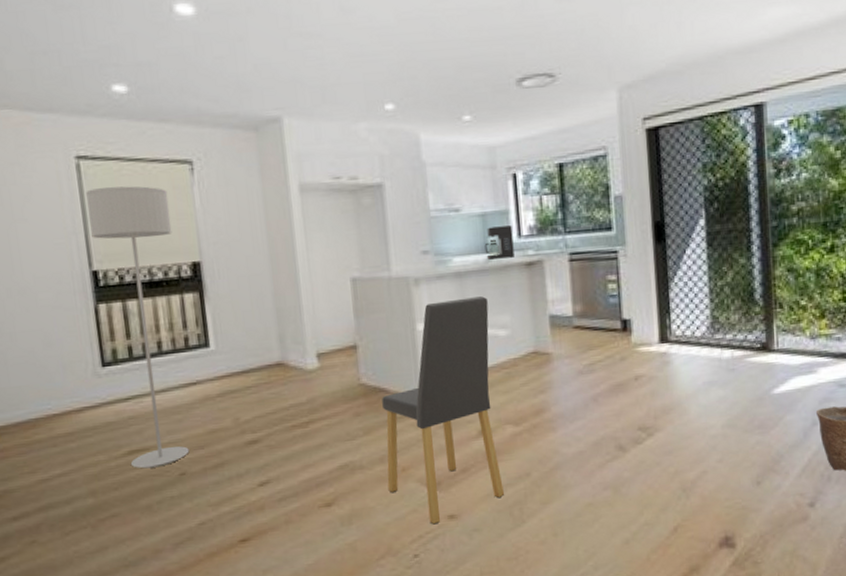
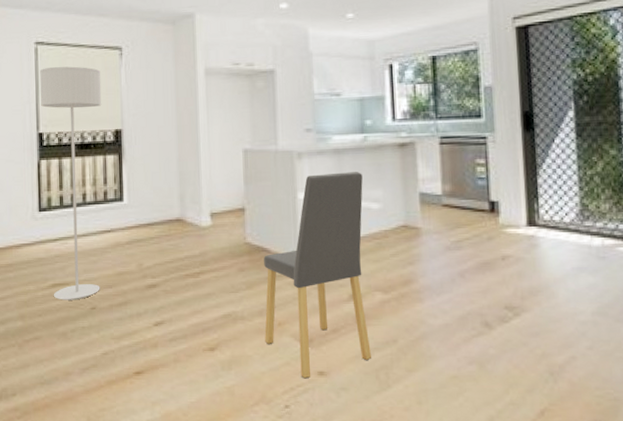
coffee maker: present [484,225,515,261] -> none [361,110,389,140]

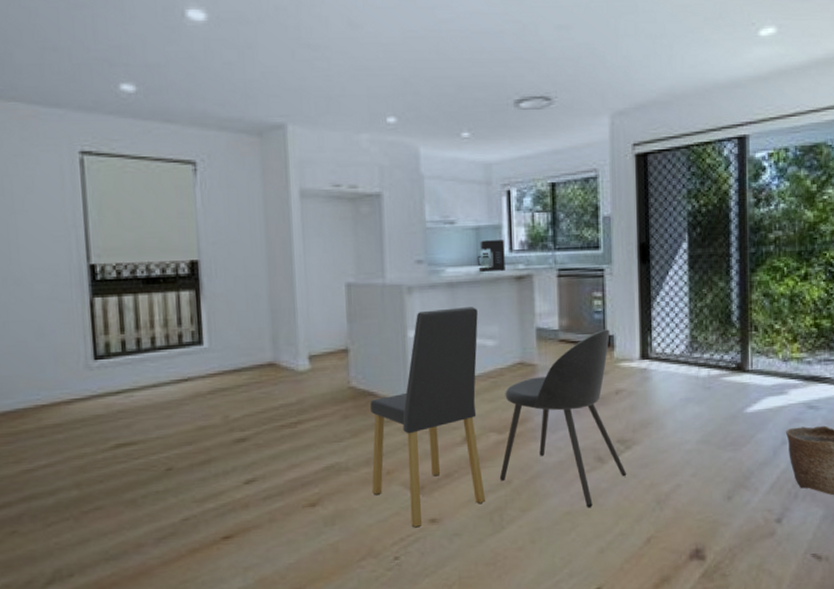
floor lamp: present [40,66,102,300] -> none [88,183,177,463]
coffee maker: none [361,110,389,140] -> present [477,240,505,273]
dining chair: none [385,195,517,373] -> present [499,329,627,507]

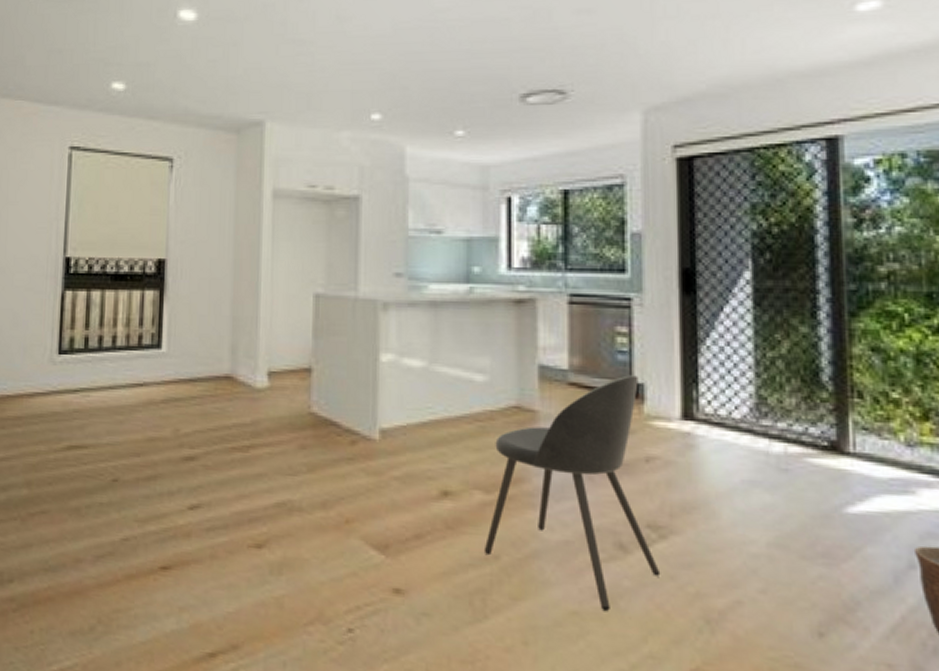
dining chair: present [370,307,485,528] -> none [327,331,465,596]
coffee maker: present [477,240,505,273] -> none [467,254,501,293]

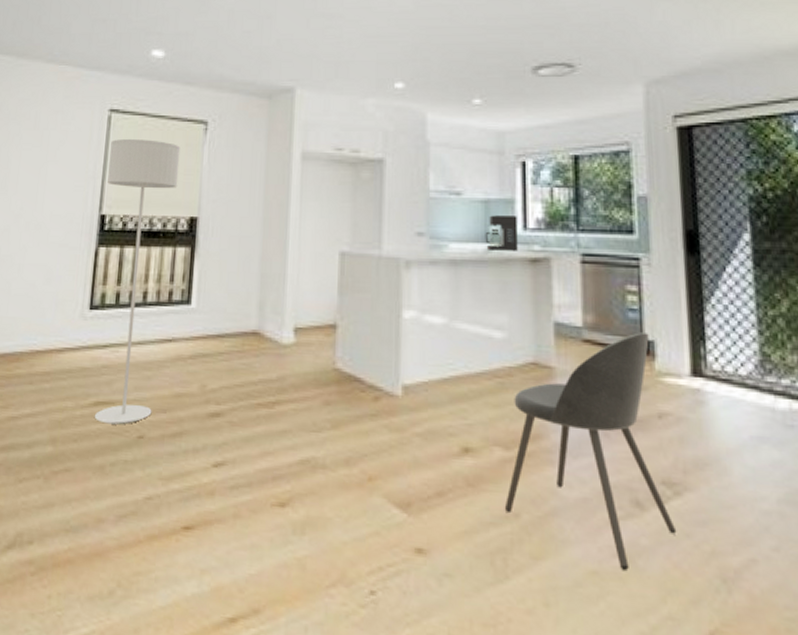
floor lamp: none [67,178,145,469] -> present [94,139,181,425]
coffee maker: none [467,254,501,293] -> present [485,215,518,252]

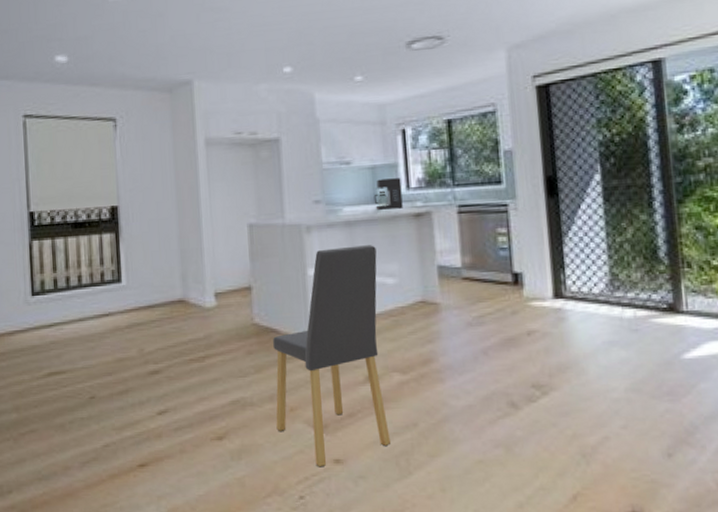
floor lamp: present [94,139,181,425] -> none [29,140,99,390]
dining chair: none [350,289,485,557] -> present [273,245,390,467]
dining chair: present [504,332,677,570] -> none [404,267,545,457]

